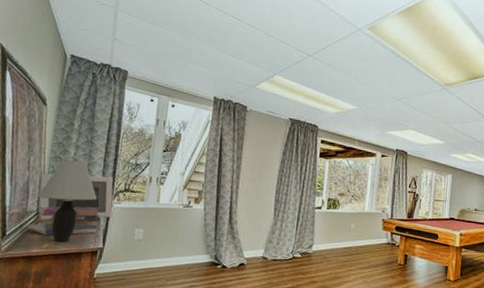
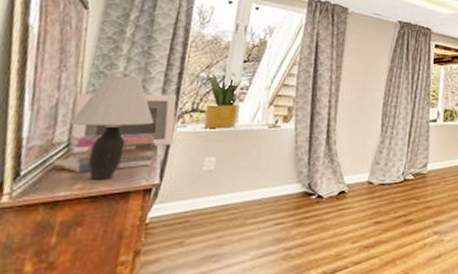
planter: none [133,159,165,207] -> present [203,71,246,130]

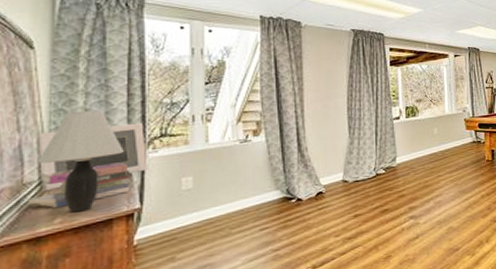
planter: present [203,71,246,130] -> none [173,94,211,152]

